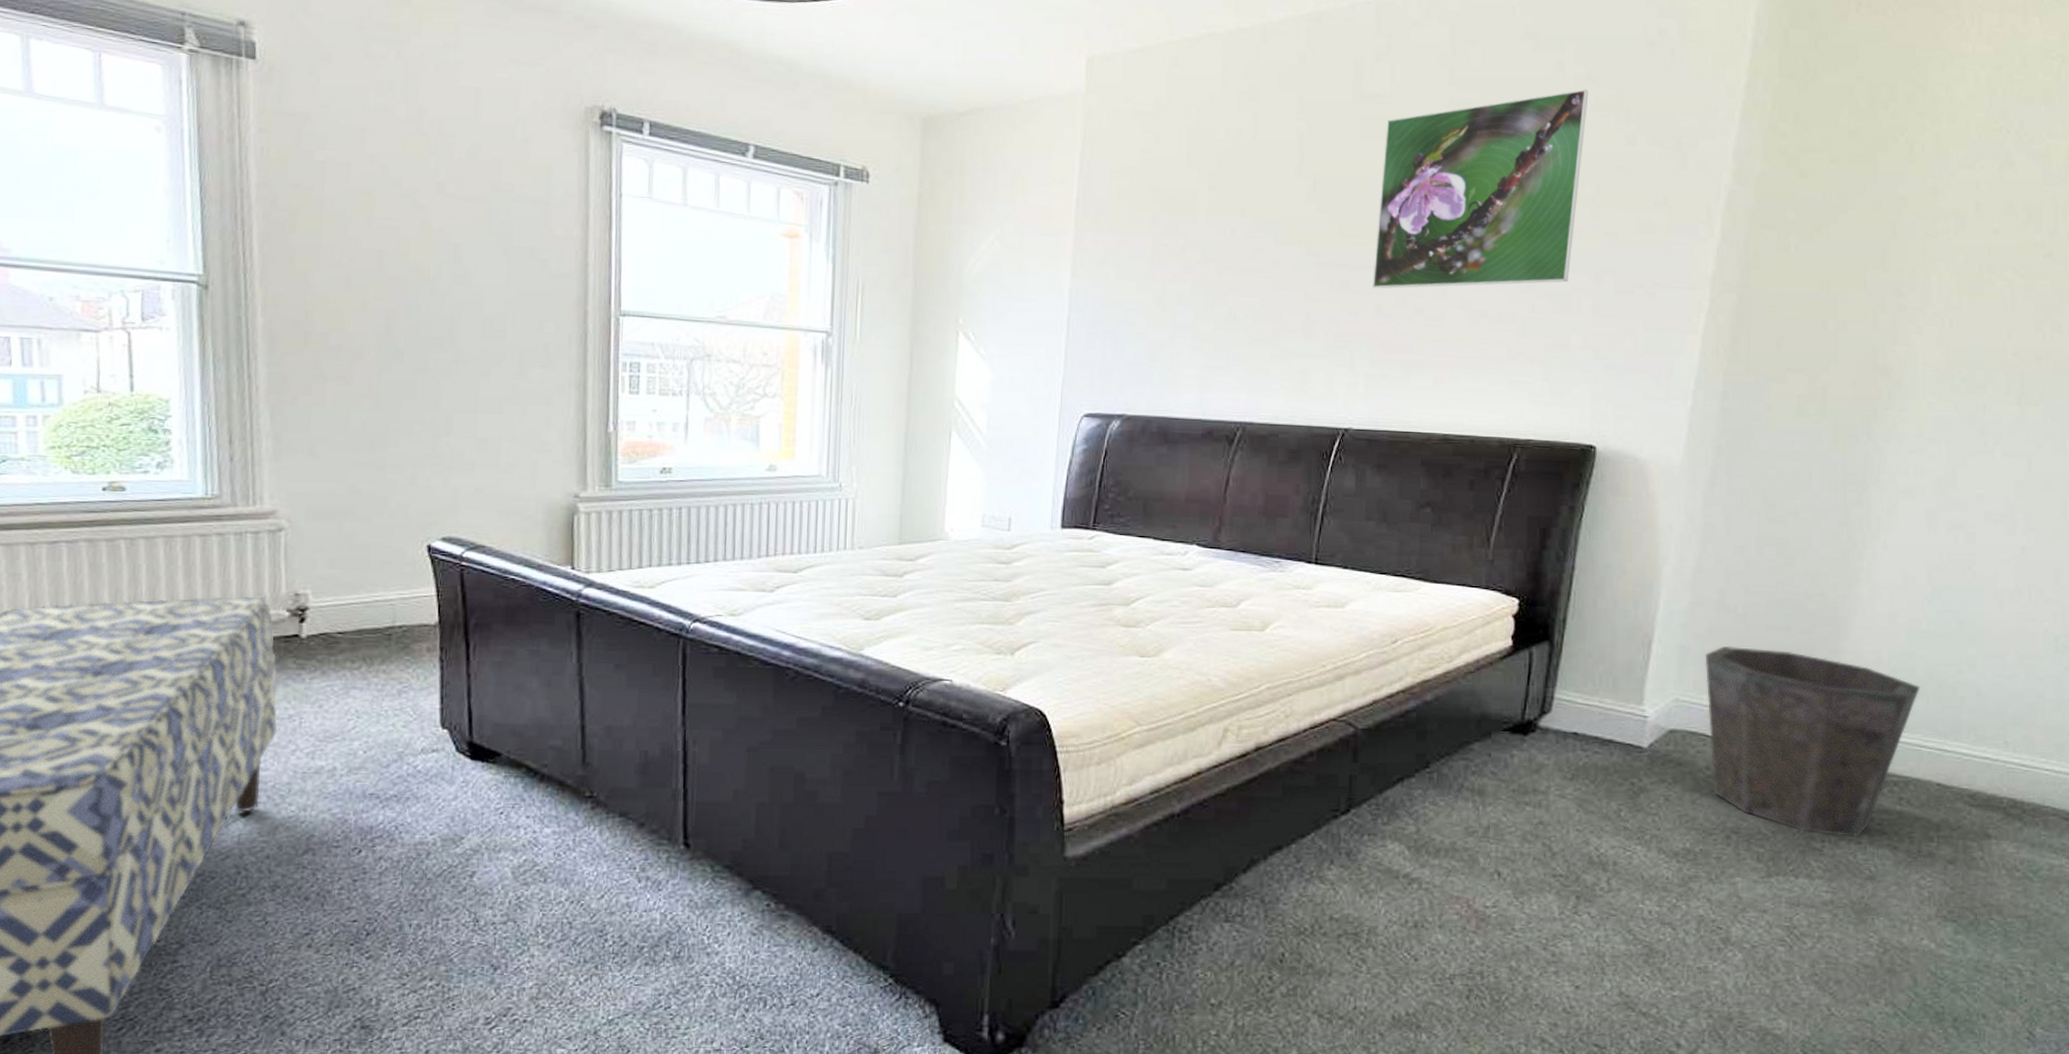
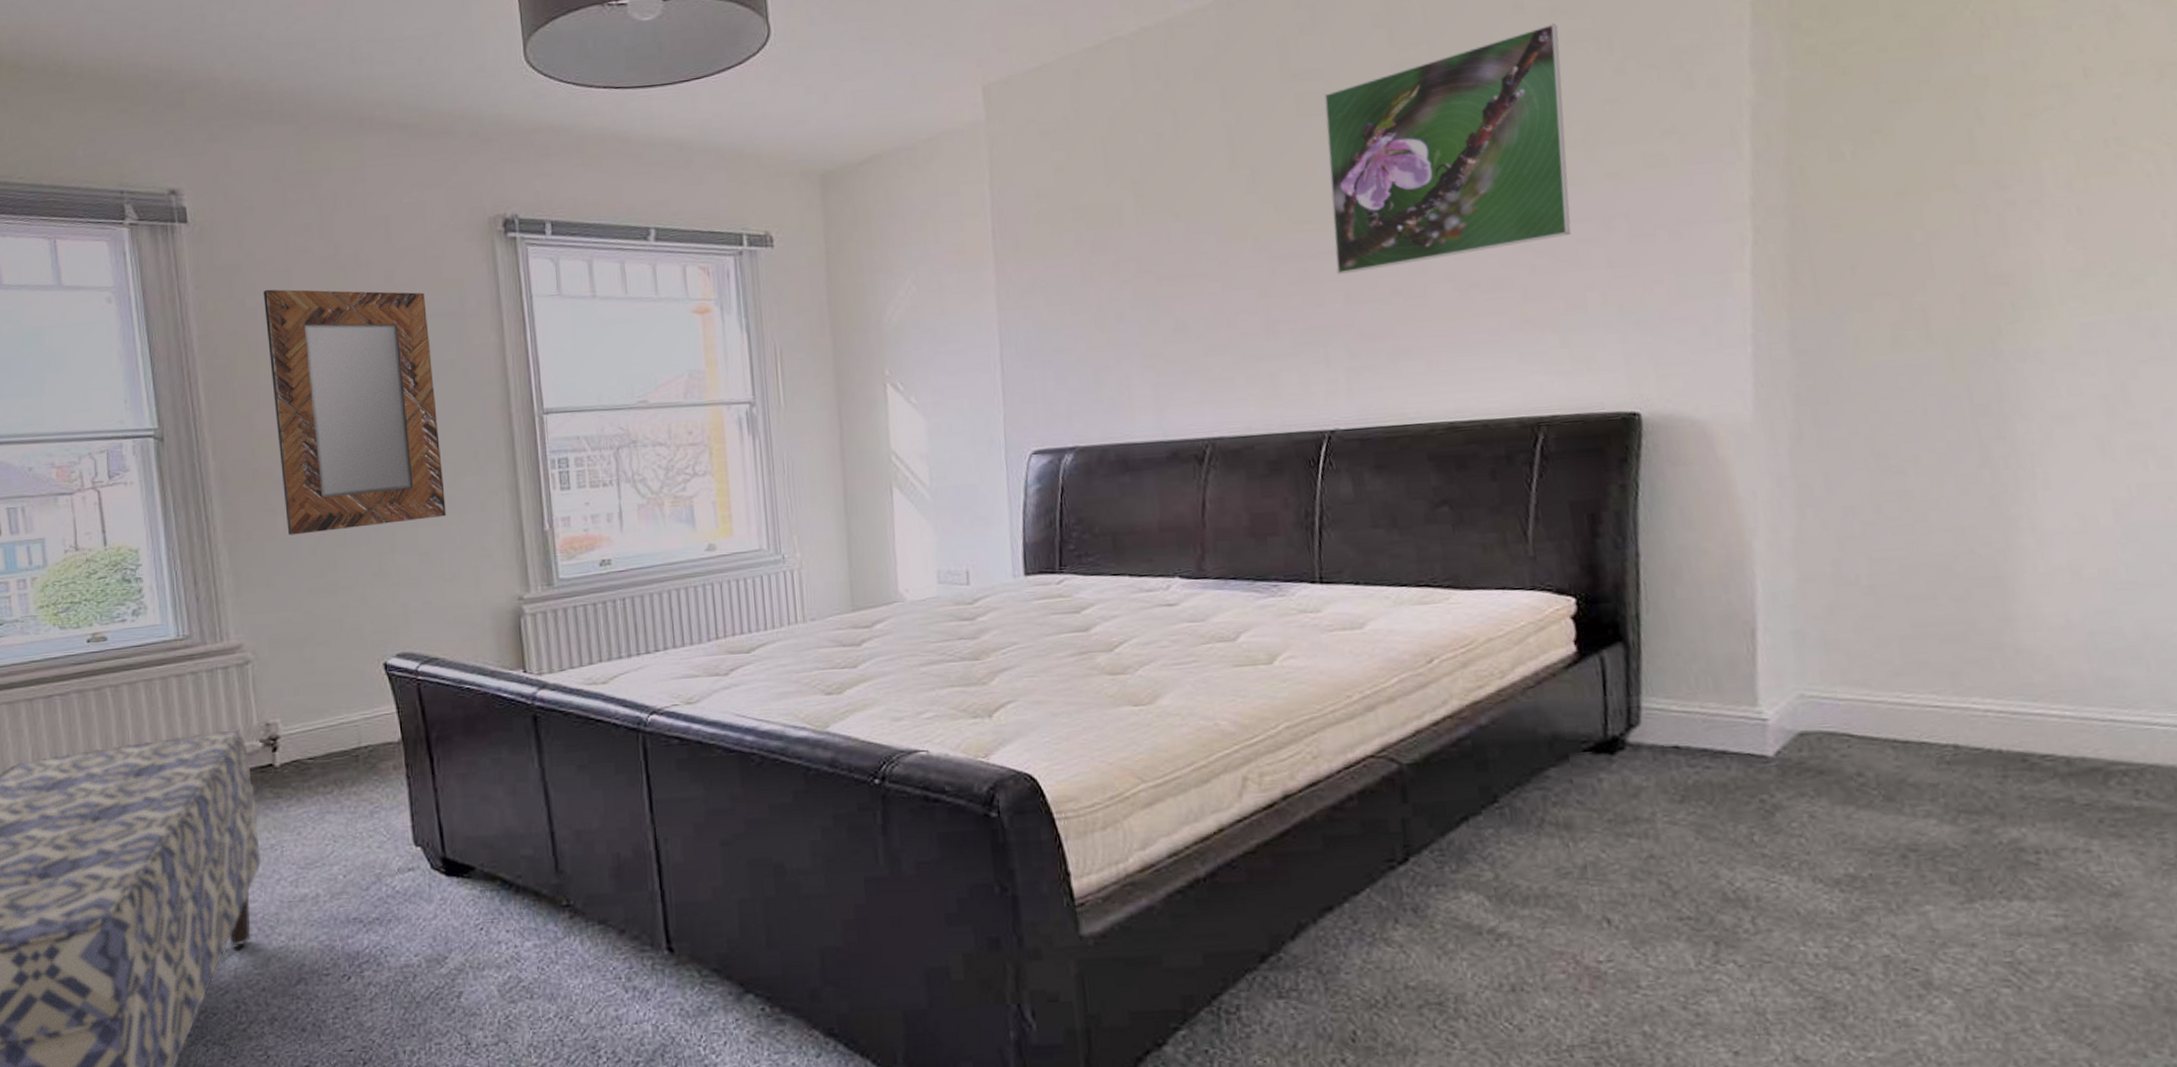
home mirror: none [333,145,510,406] -> present [263,289,446,535]
waste bin: present [1705,645,1920,837] -> none [1828,624,2135,844]

